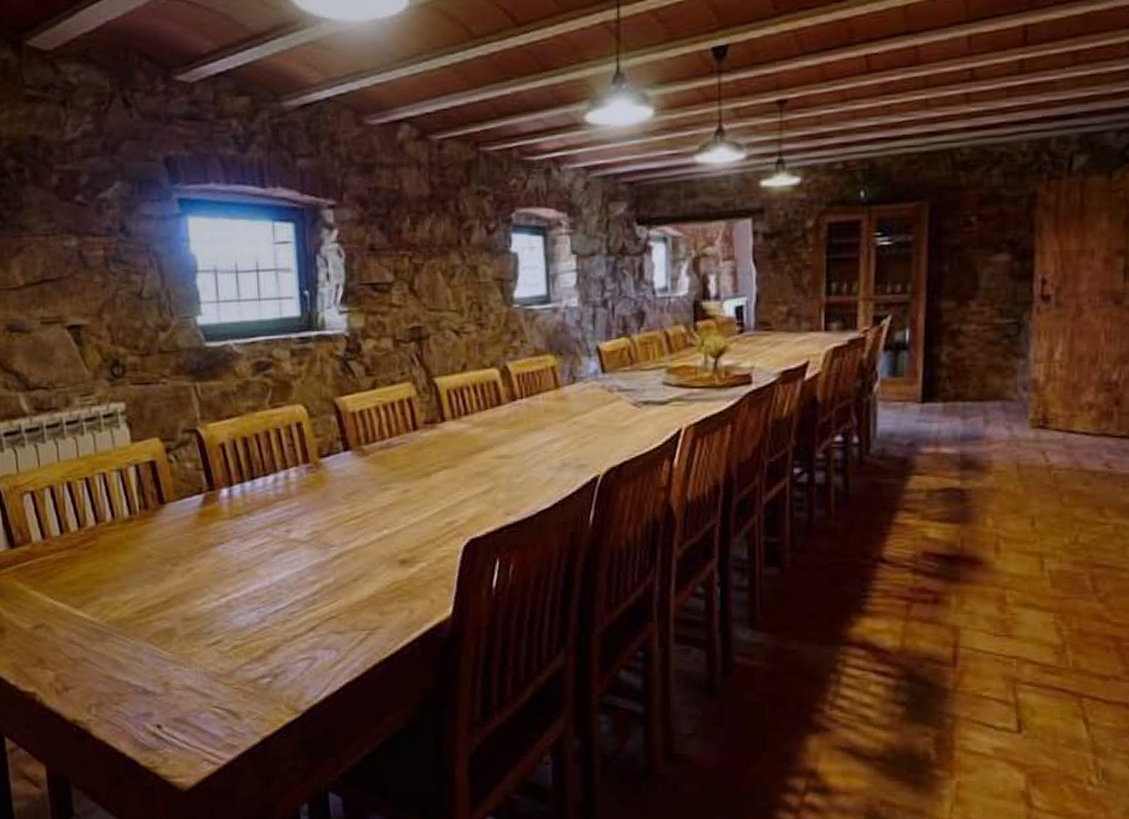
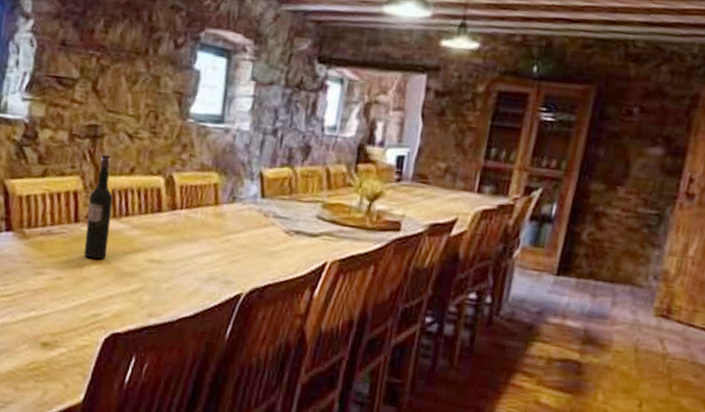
wine bottle: none [425,355,452,465] -> present [83,154,114,259]

